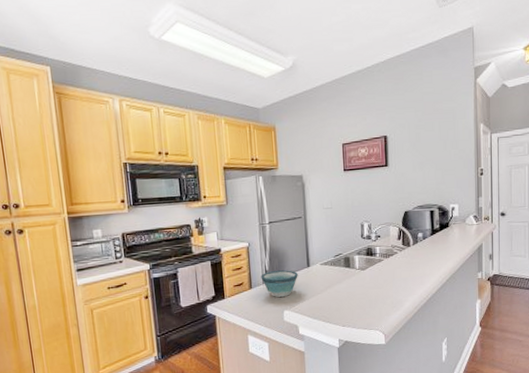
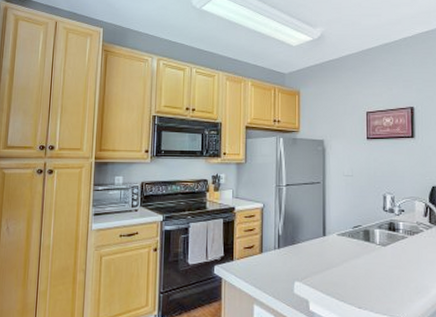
bowl: present [261,270,298,297] -> none [273,236,312,266]

